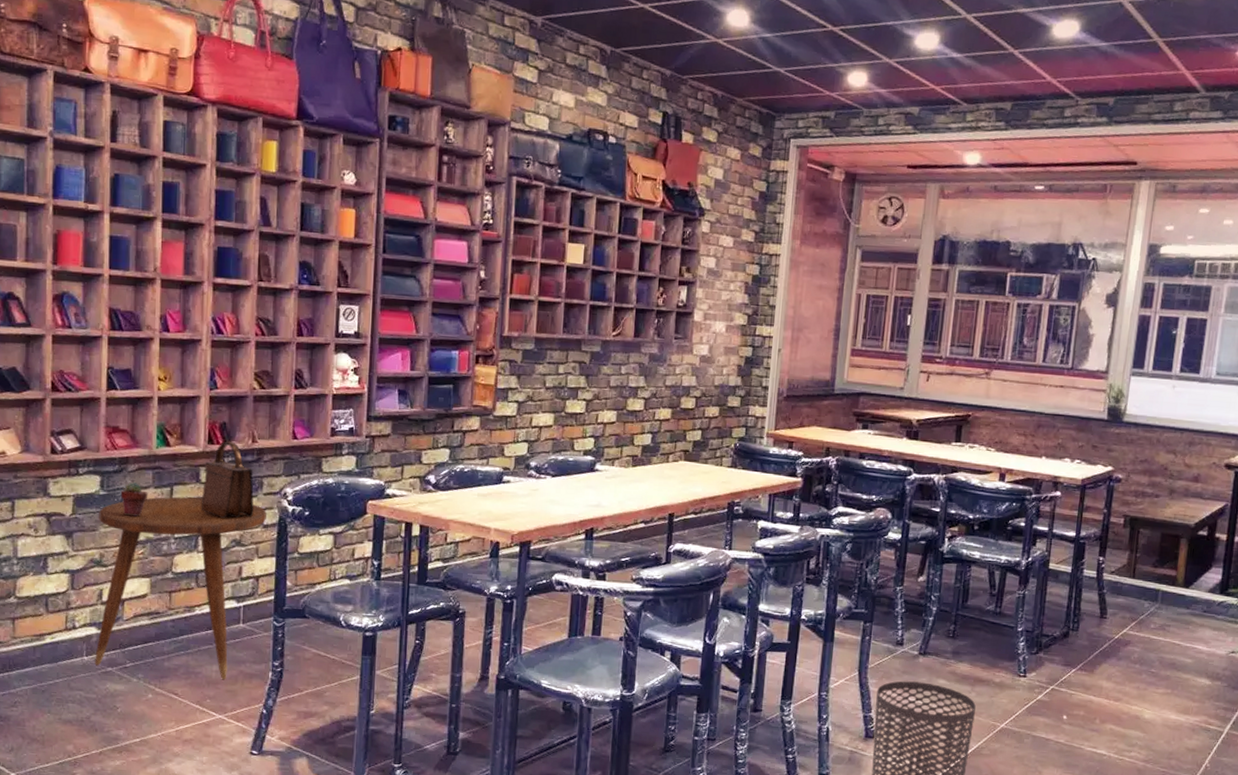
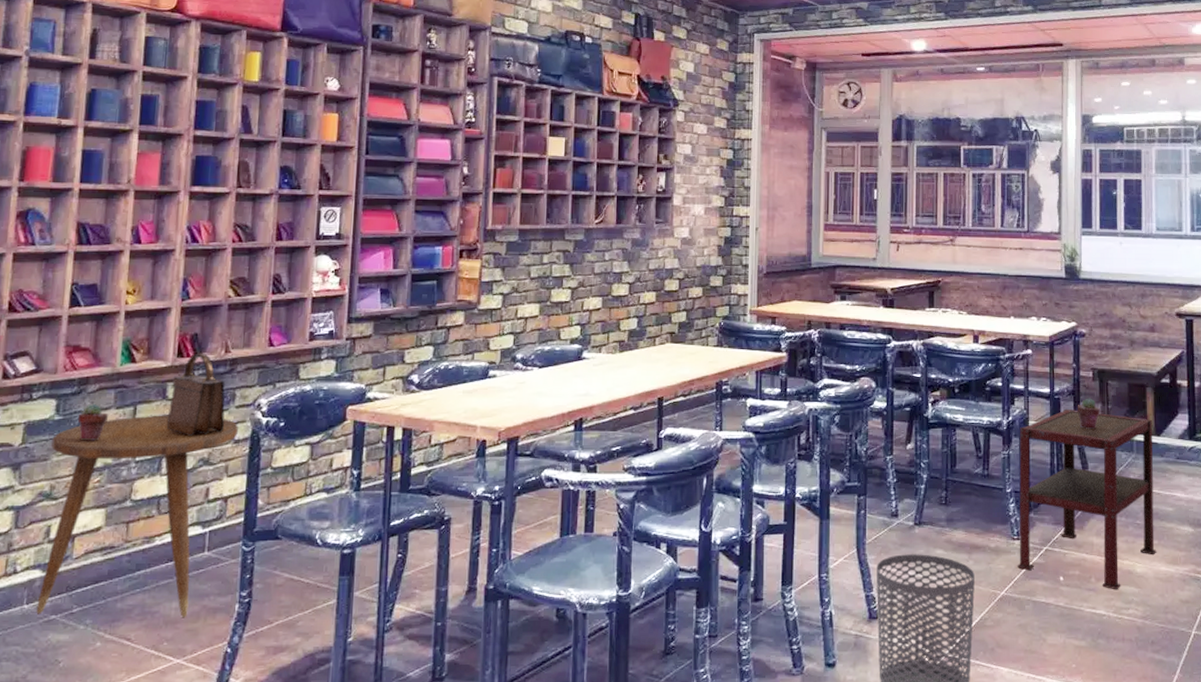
side table: none [1020,553,1183,733] -> present [1017,408,1157,590]
potted succulent: none [1103,544,1128,576] -> present [1078,398,1101,429]

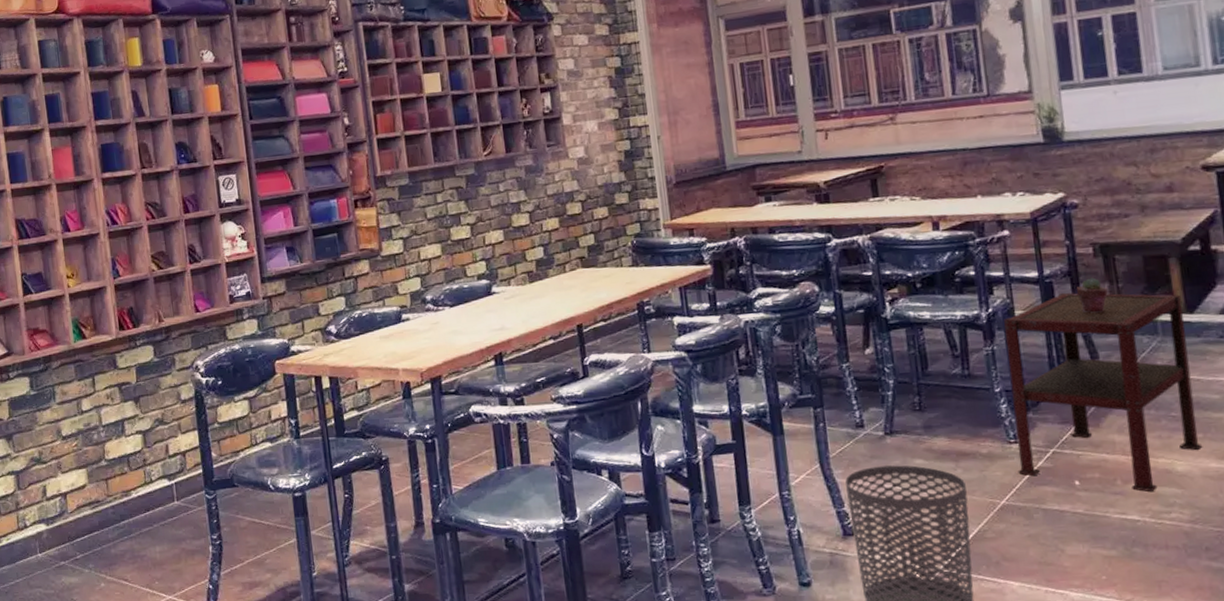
side table: present [36,415,238,618] -> none [32,382,183,561]
potted succulent: present [77,403,109,441] -> none [48,377,74,411]
handbag: present [166,353,225,437] -> none [119,324,171,401]

